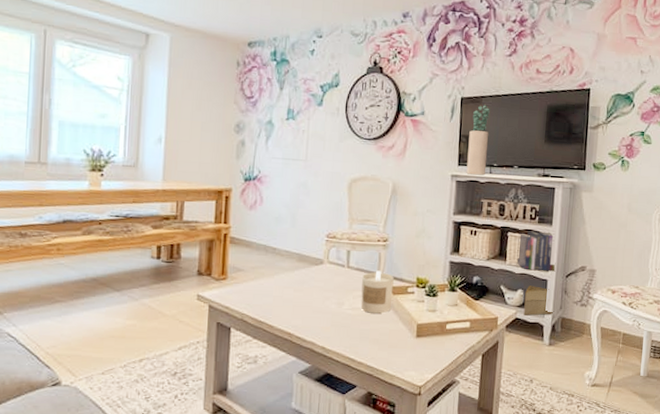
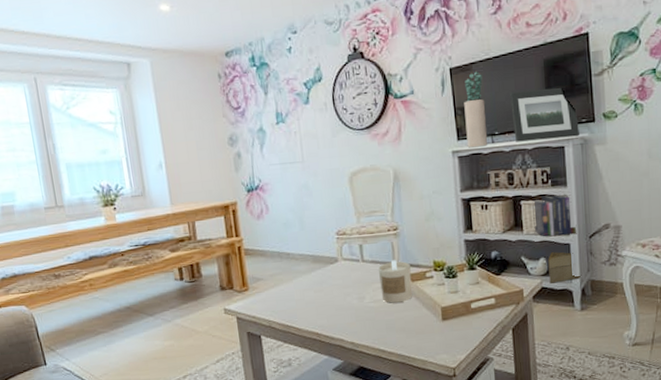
picture frame: none [511,129,571,181] -> present [509,86,579,142]

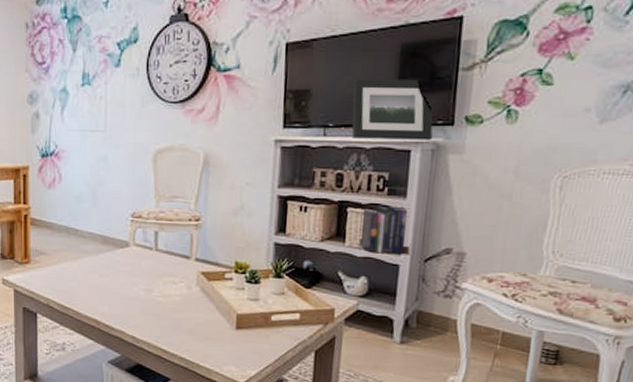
candle: present [378,260,413,303] -> none [172,253,209,302]
vase: present [464,70,488,148] -> none [294,48,324,139]
decorative box: present [548,252,581,284] -> none [367,272,406,308]

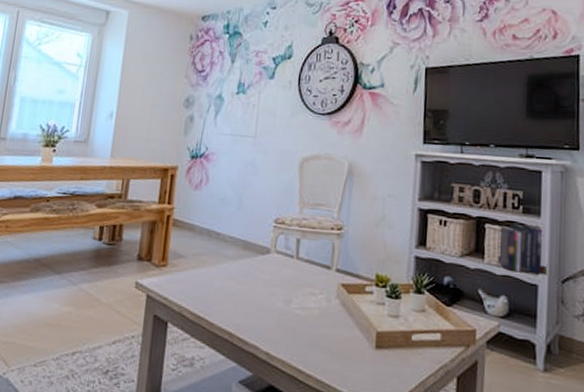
picture frame: present [351,78,433,140] -> none [485,102,561,163]

